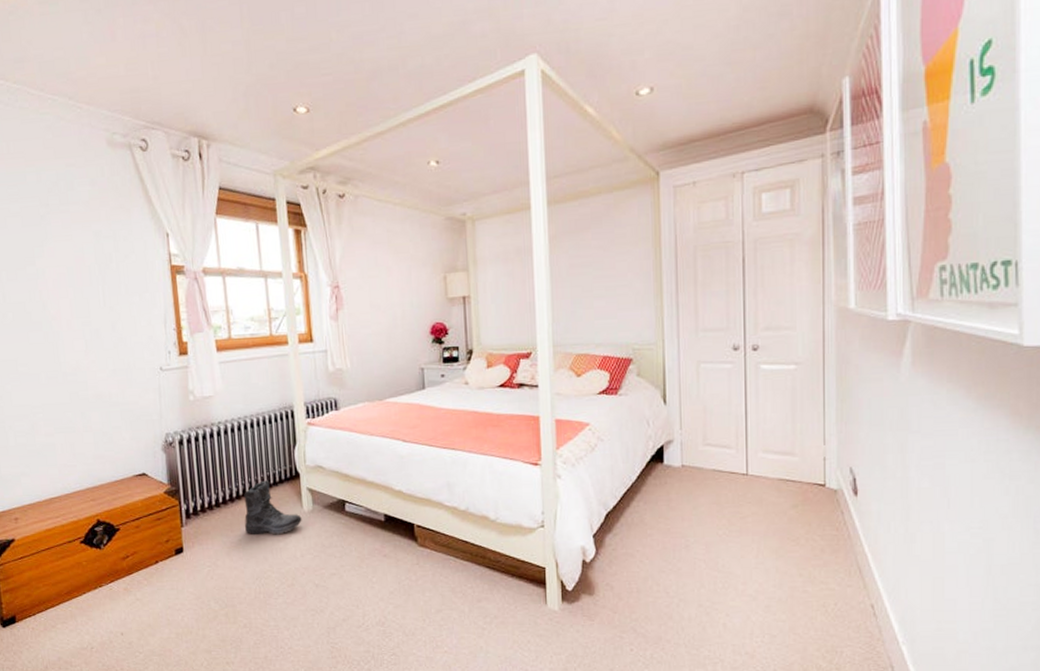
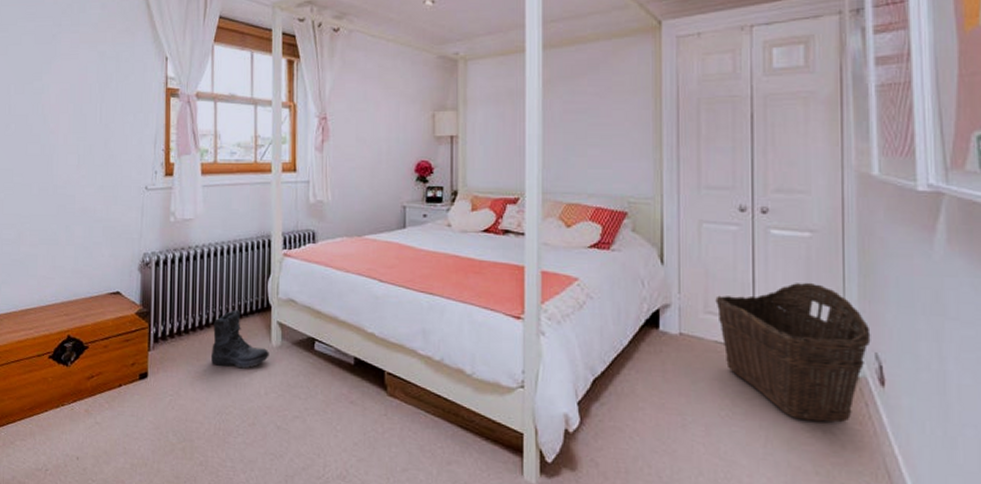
wicker basket: none [713,410,847,531] -> present [715,282,871,423]

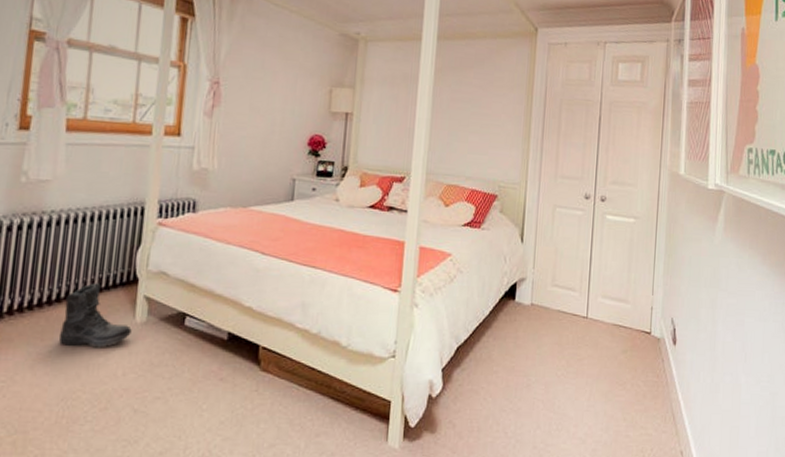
wicker basket: present [715,282,871,423] -> none [561,260,670,377]

